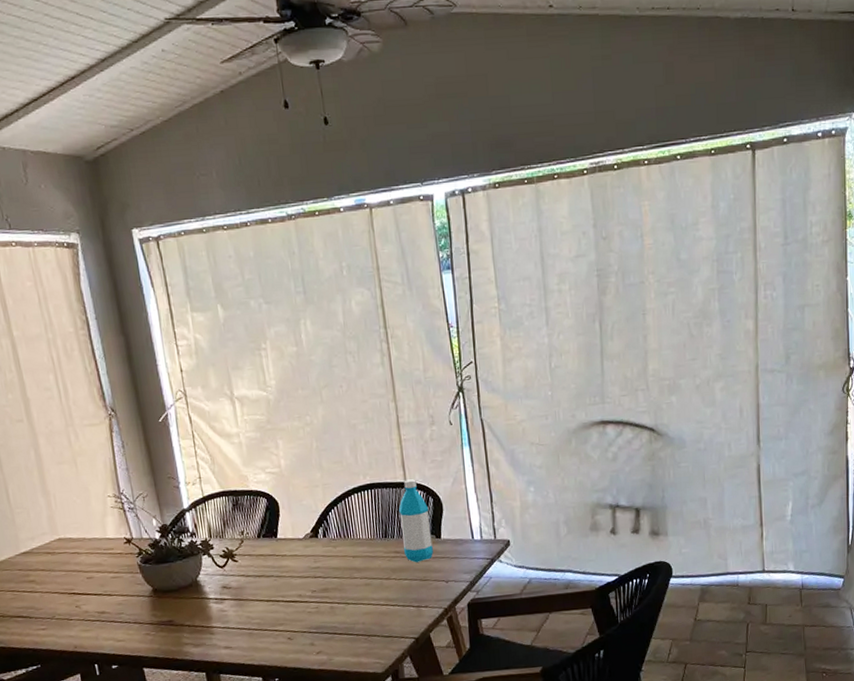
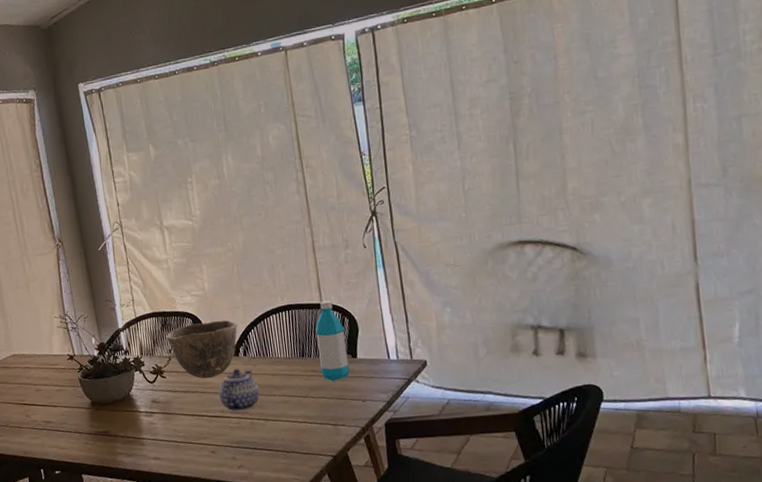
bowl: none [238,500,316,562] -> present [166,320,237,379]
teapot: none [296,551,340,597] -> present [219,369,260,412]

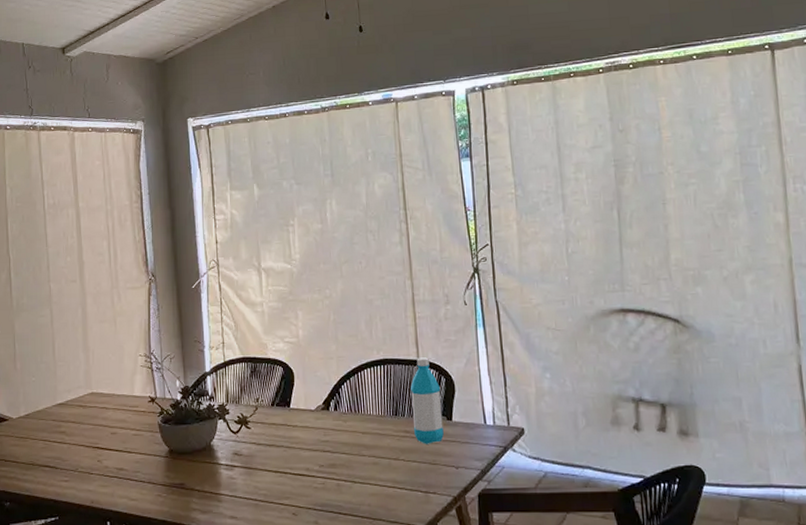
bowl: present [166,320,237,379] -> none [254,370,330,433]
teapot: present [219,369,260,412] -> none [305,424,348,471]

